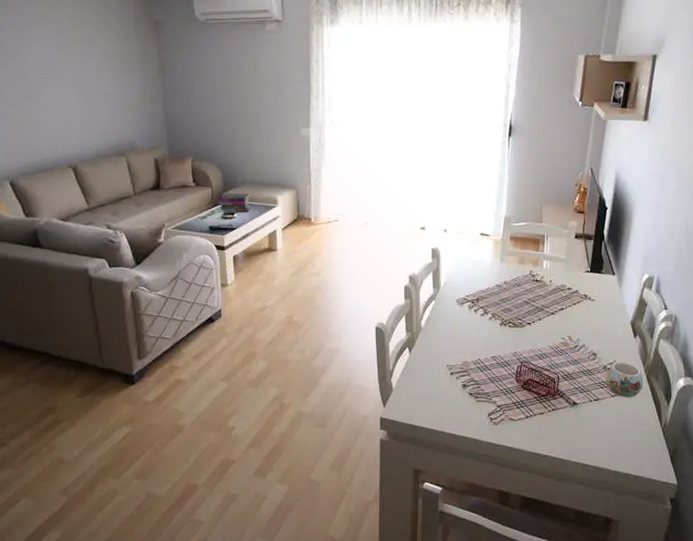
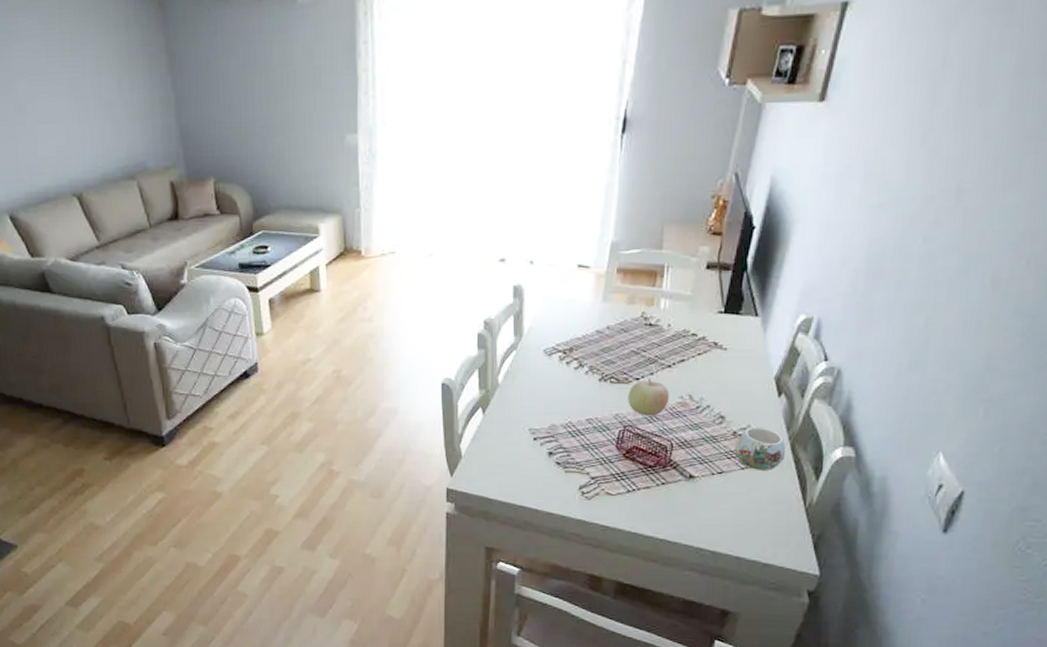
books: present [218,194,251,214] -> none [248,222,287,248]
fruit: none [523,323,554,354] -> present [627,378,670,416]

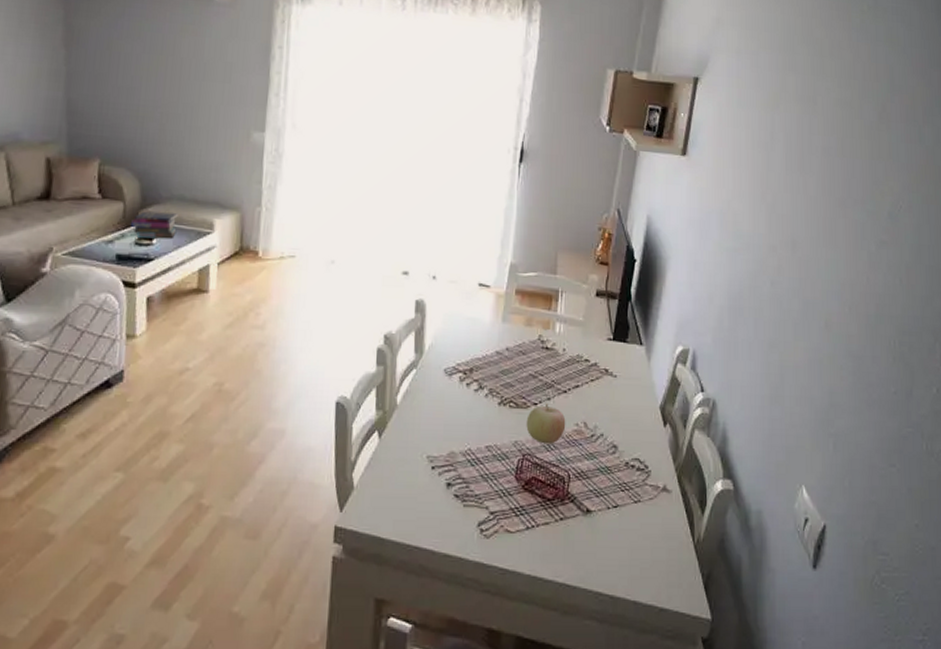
books: none [248,222,287,248] -> present [131,211,178,239]
mug: present [734,422,786,470] -> none [627,453,674,504]

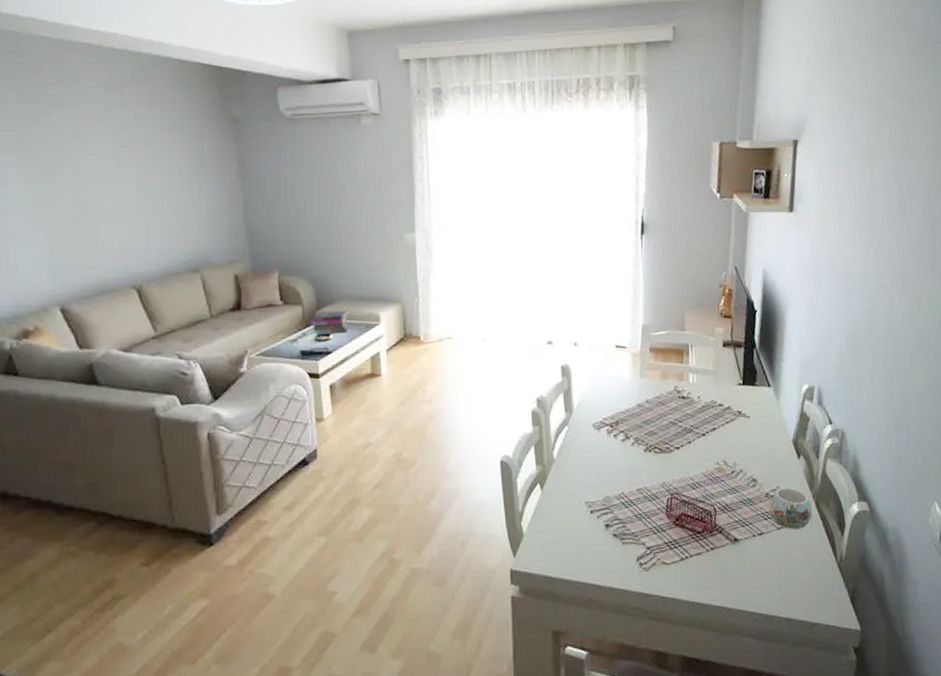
fruit: present [526,403,566,444] -> none [671,447,708,483]
mug: none [627,453,674,504] -> present [768,484,813,529]

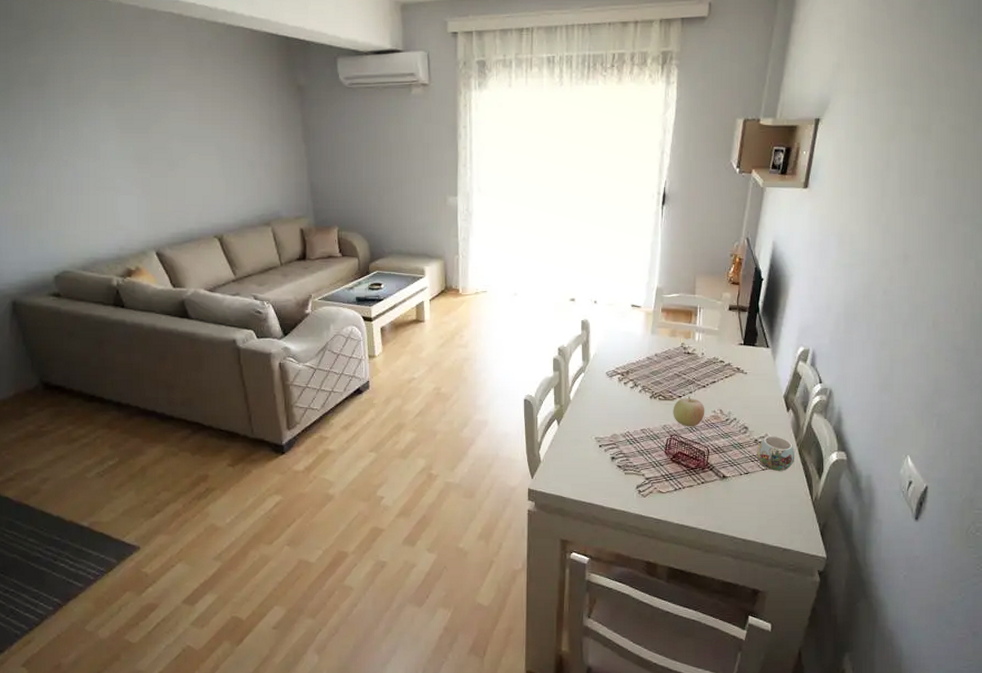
books: present [310,311,349,336] -> none [365,264,398,285]
fruit: none [671,447,708,483] -> present [673,396,705,427]

